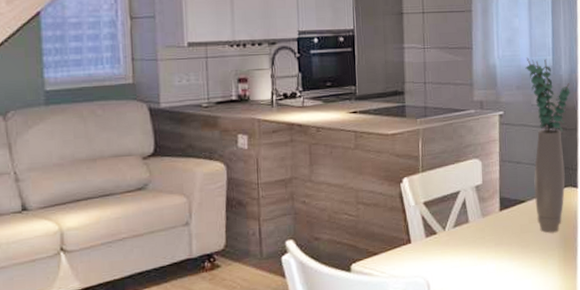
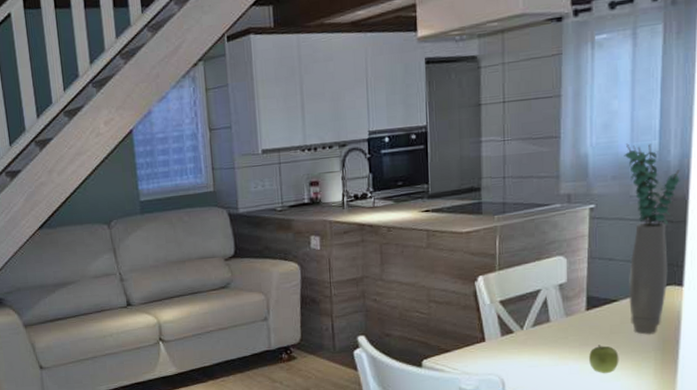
fruit: none [504,244,529,273] -> present [589,345,619,374]

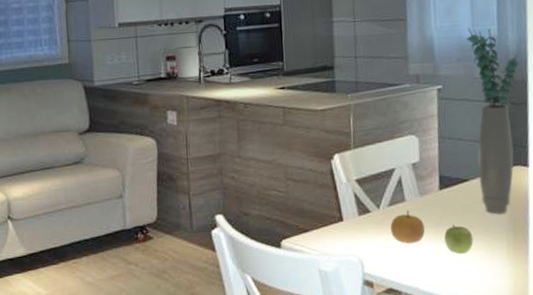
fruit: none [534,330,570,364] -> present [391,209,426,245]

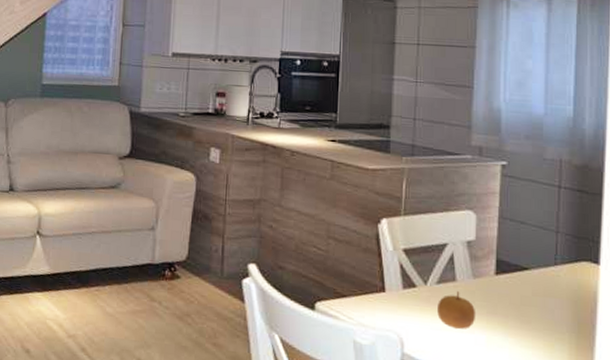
fruit: present [444,225,474,255] -> none [497,316,530,351]
vase: present [466,28,519,215] -> none [538,104,595,314]

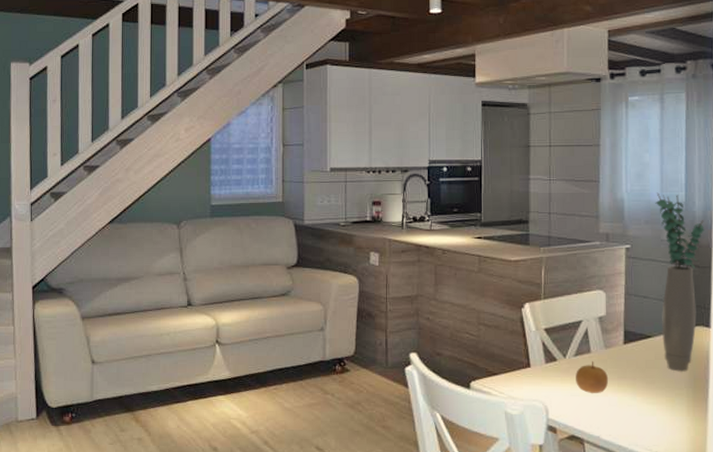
vase: none [538,104,595,314] -> present [655,192,704,372]

